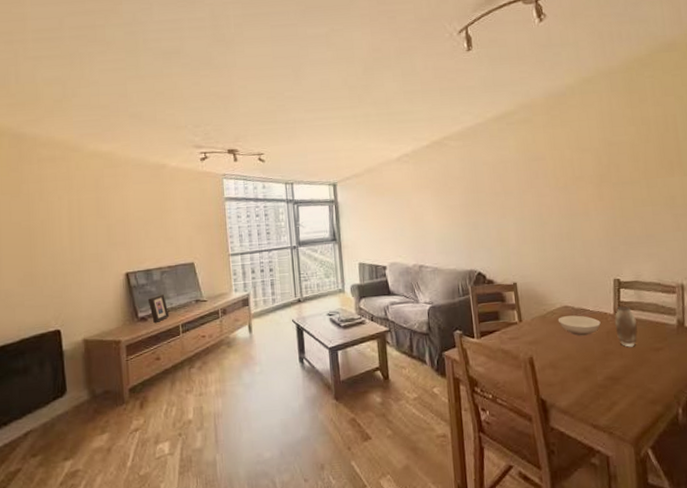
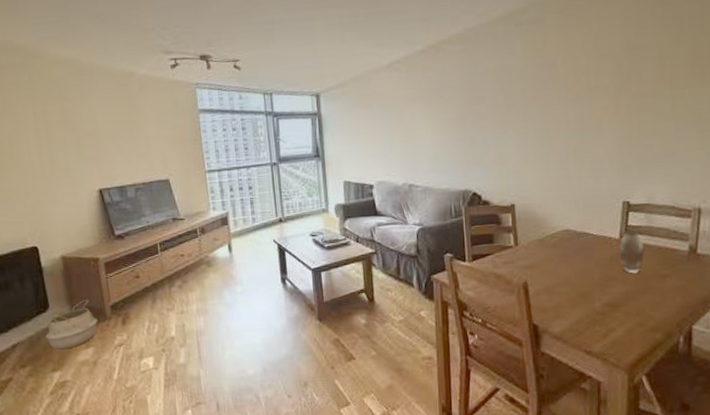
woven basket: none [60,383,115,437] -> present [45,300,98,350]
picture frame: present [147,294,170,323] -> none [123,212,147,241]
bowl: present [557,315,601,336] -> none [557,239,604,261]

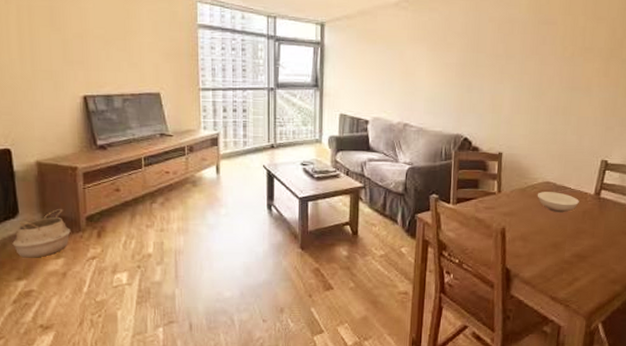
bowl: none [557,239,604,261] -> present [537,192,579,213]
vase: present [619,230,644,274] -> none [592,187,615,228]

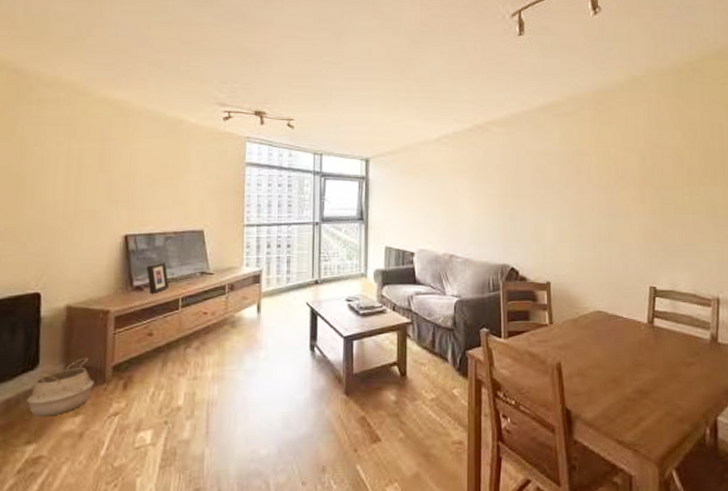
picture frame: none [107,124,131,153] -> present [146,263,169,293]
bowl: present [537,192,579,213] -> none [589,322,633,344]

